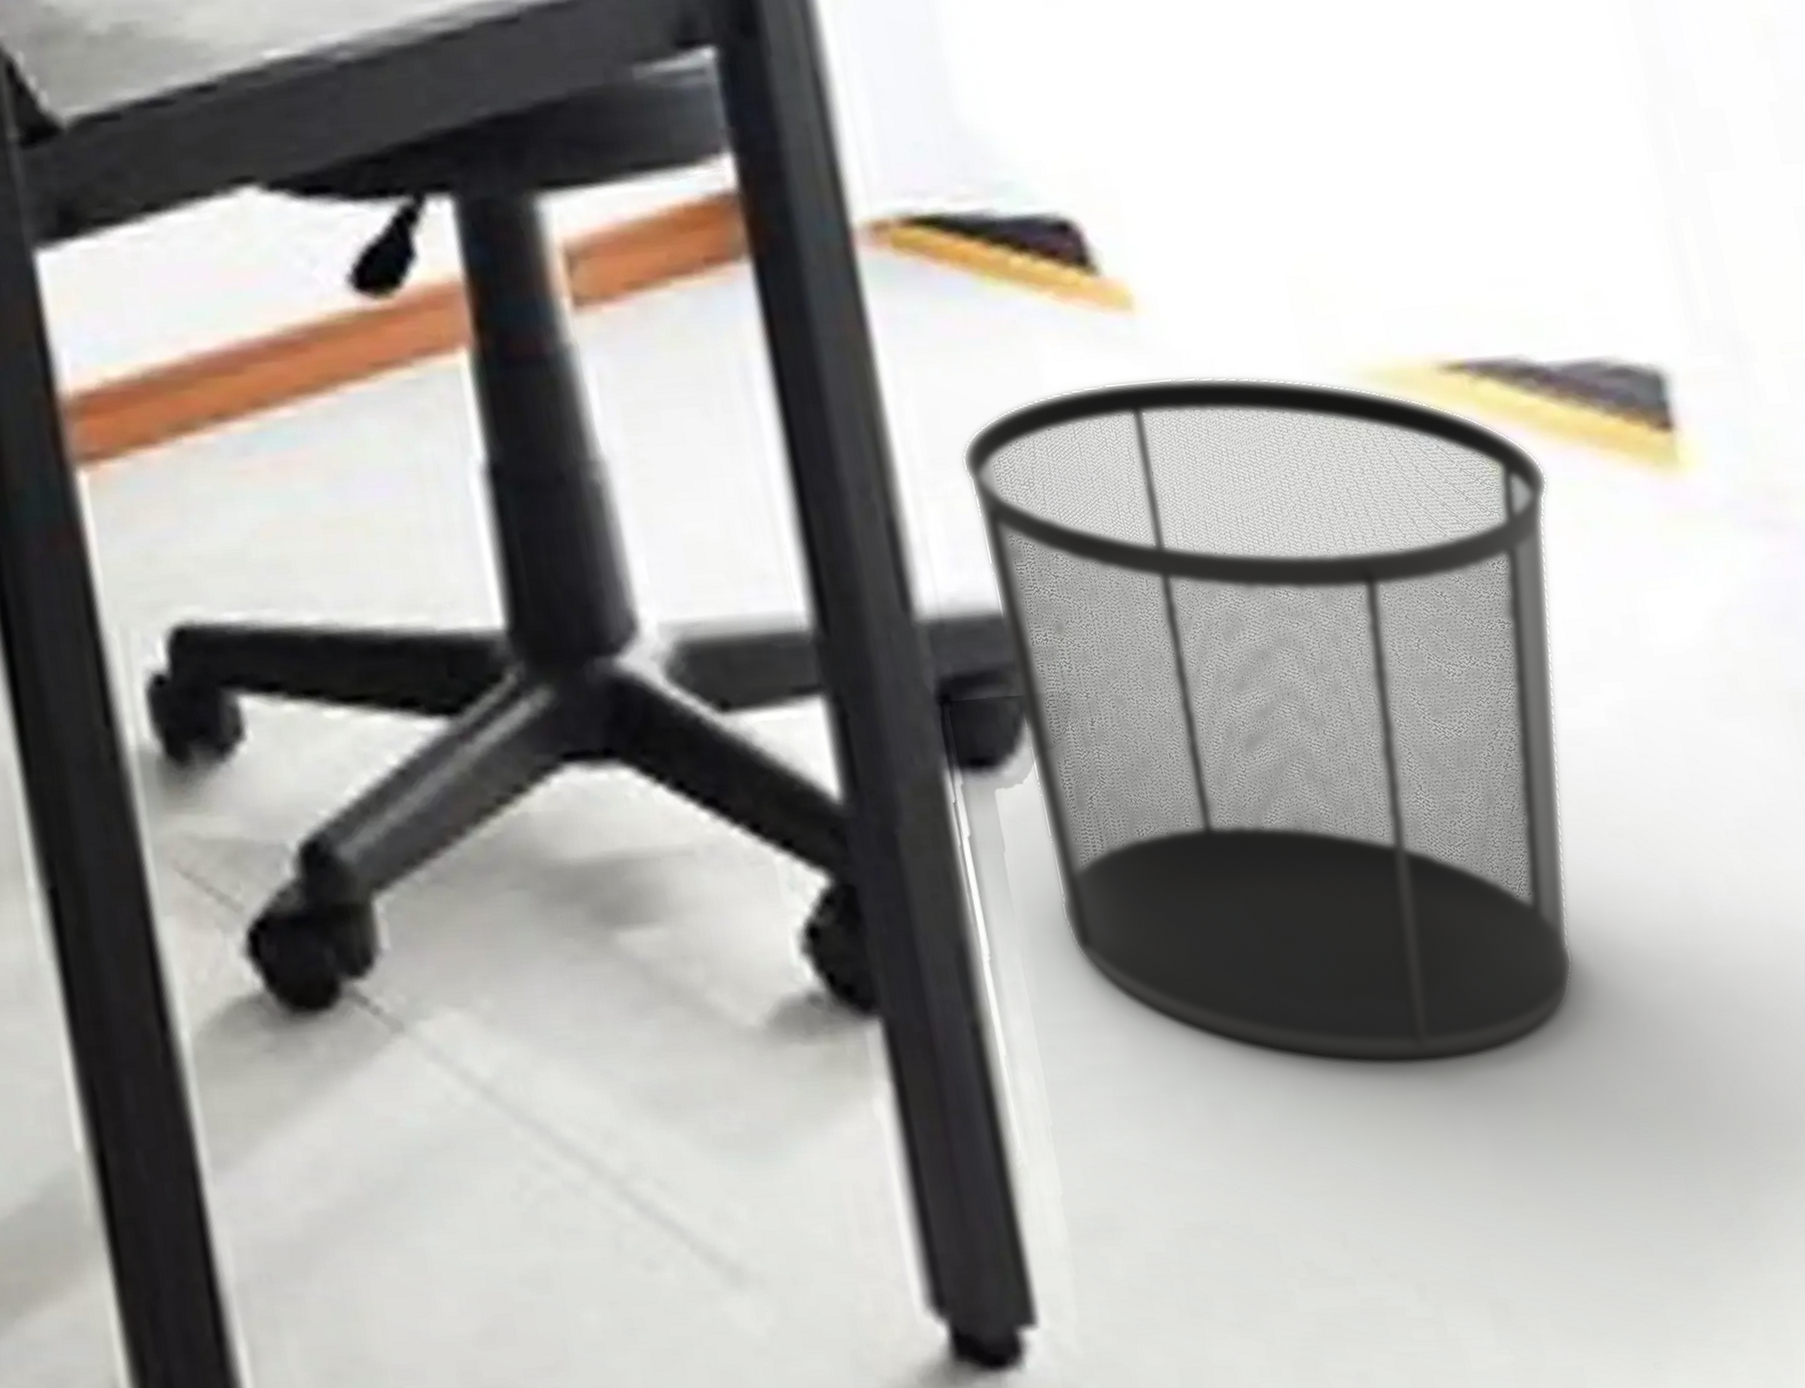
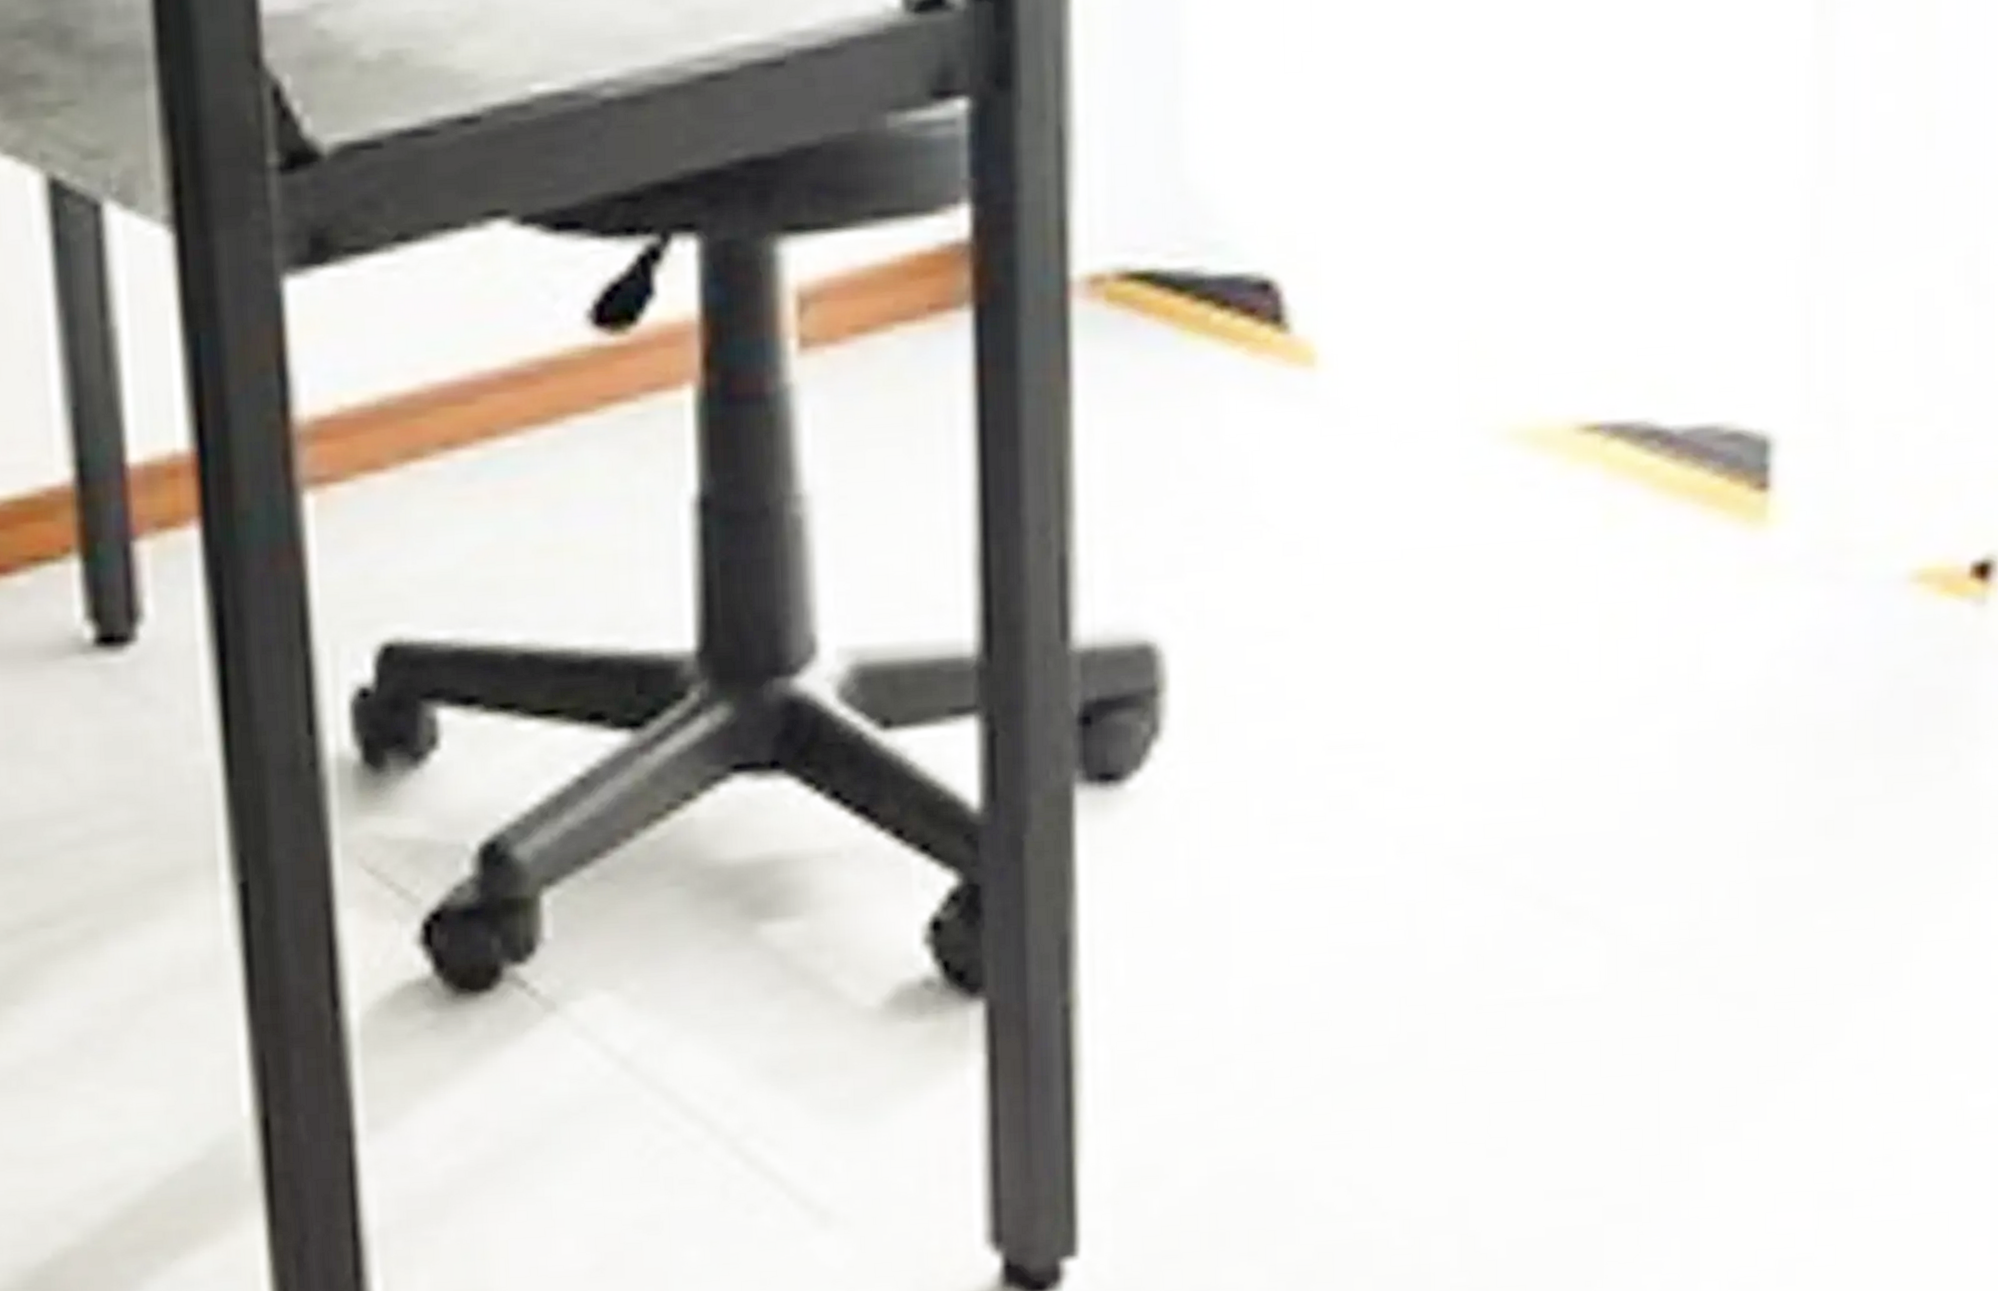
waste bin: present [961,376,1574,1063] -> none [1136,430,1651,1038]

